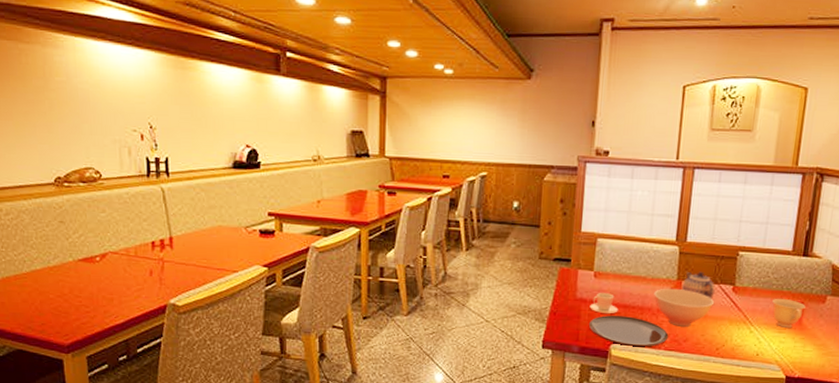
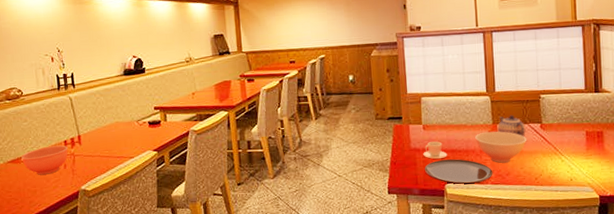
soup bowl: none [96,246,156,281] -> present [21,145,69,175]
teacup: present [771,298,806,328] -> none [575,129,605,154]

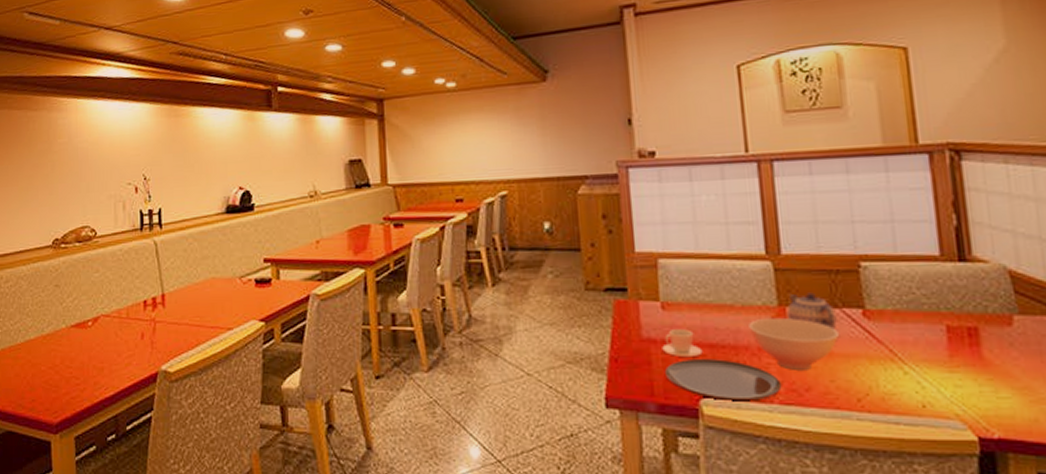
soup bowl: present [21,145,69,175] -> none [88,306,148,346]

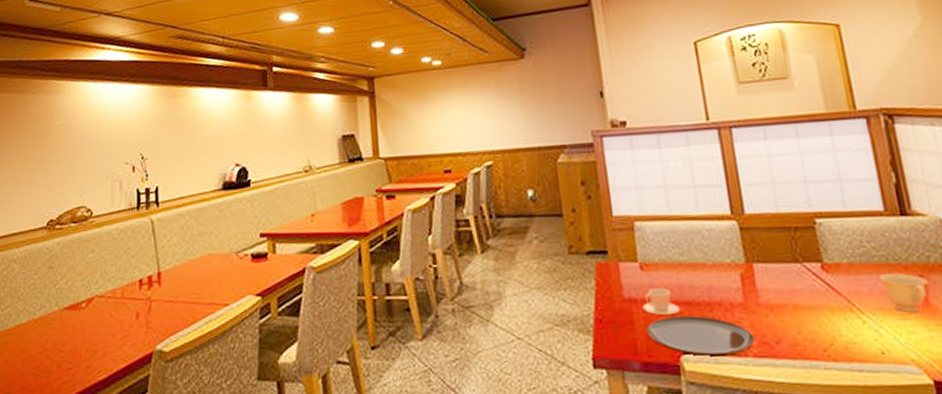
bowl: present [748,317,839,370] -> none [720,273,802,324]
teapot: present [787,292,837,330] -> none [754,249,800,283]
teacup: none [926,322,982,365] -> present [878,272,928,312]

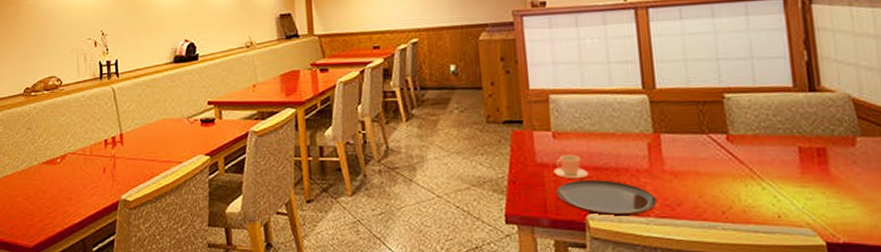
teacup: present [878,272,928,312] -> none [781,144,830,180]

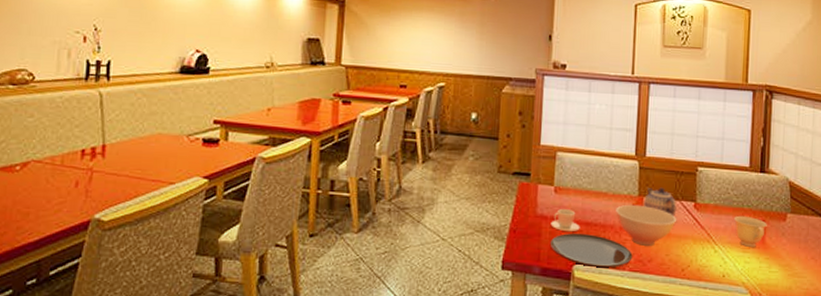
bowl: none [628,143,706,188] -> present [616,204,676,246]
teapot: none [661,121,705,153] -> present [644,187,677,217]
teacup: none [781,144,830,180] -> present [733,215,767,247]

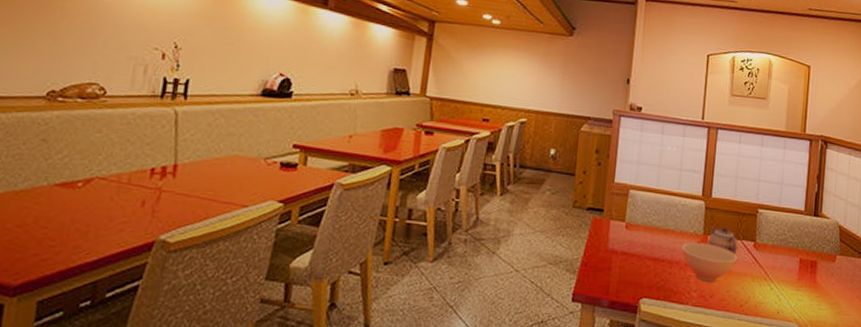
teacup: present [550,208,580,232] -> none [620,244,648,267]
plate: present [551,233,633,268] -> none [619,268,696,303]
teacup: present [733,215,767,247] -> none [788,255,819,286]

